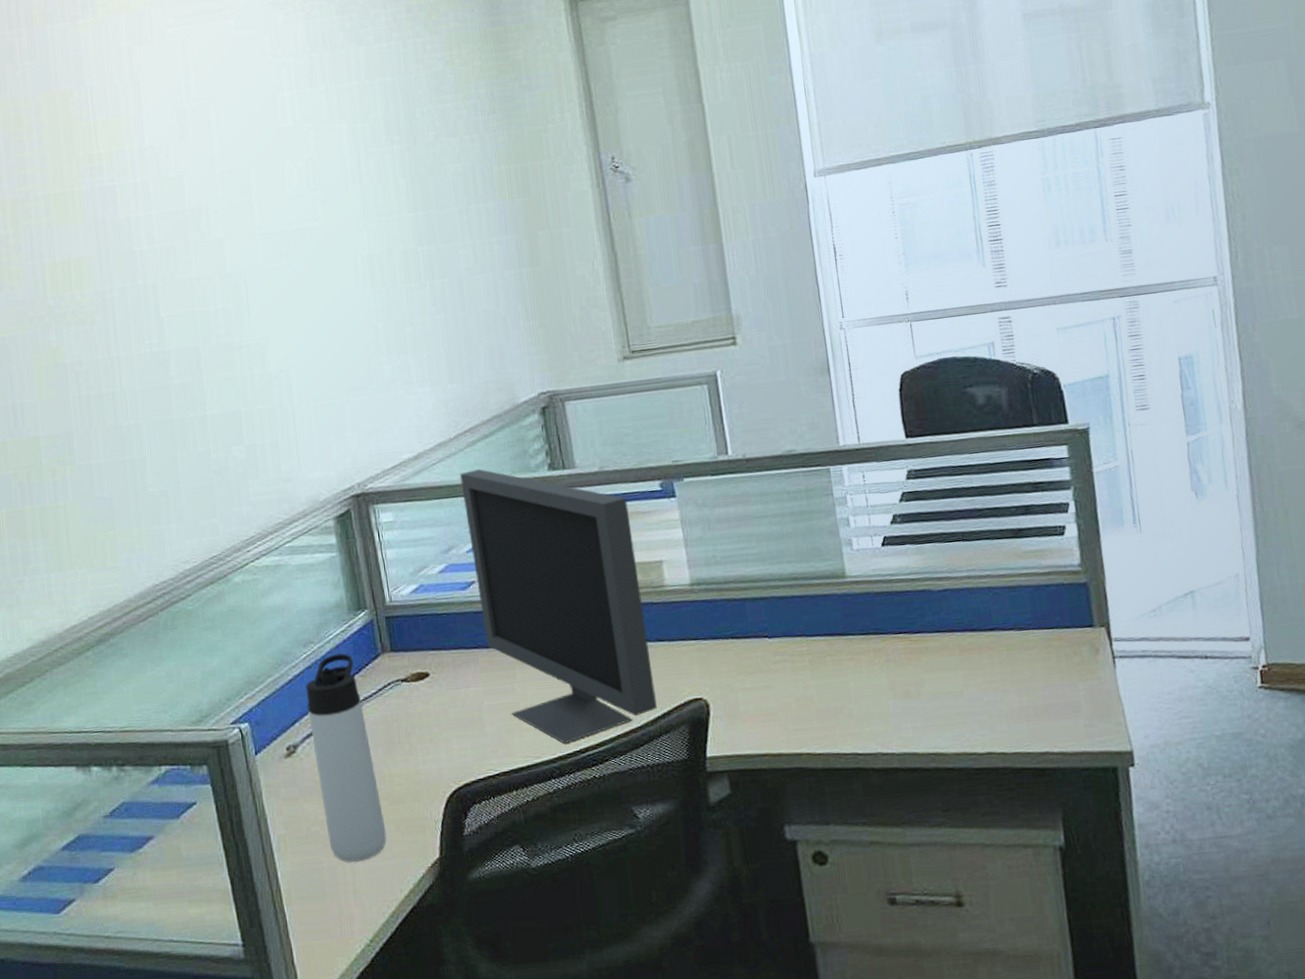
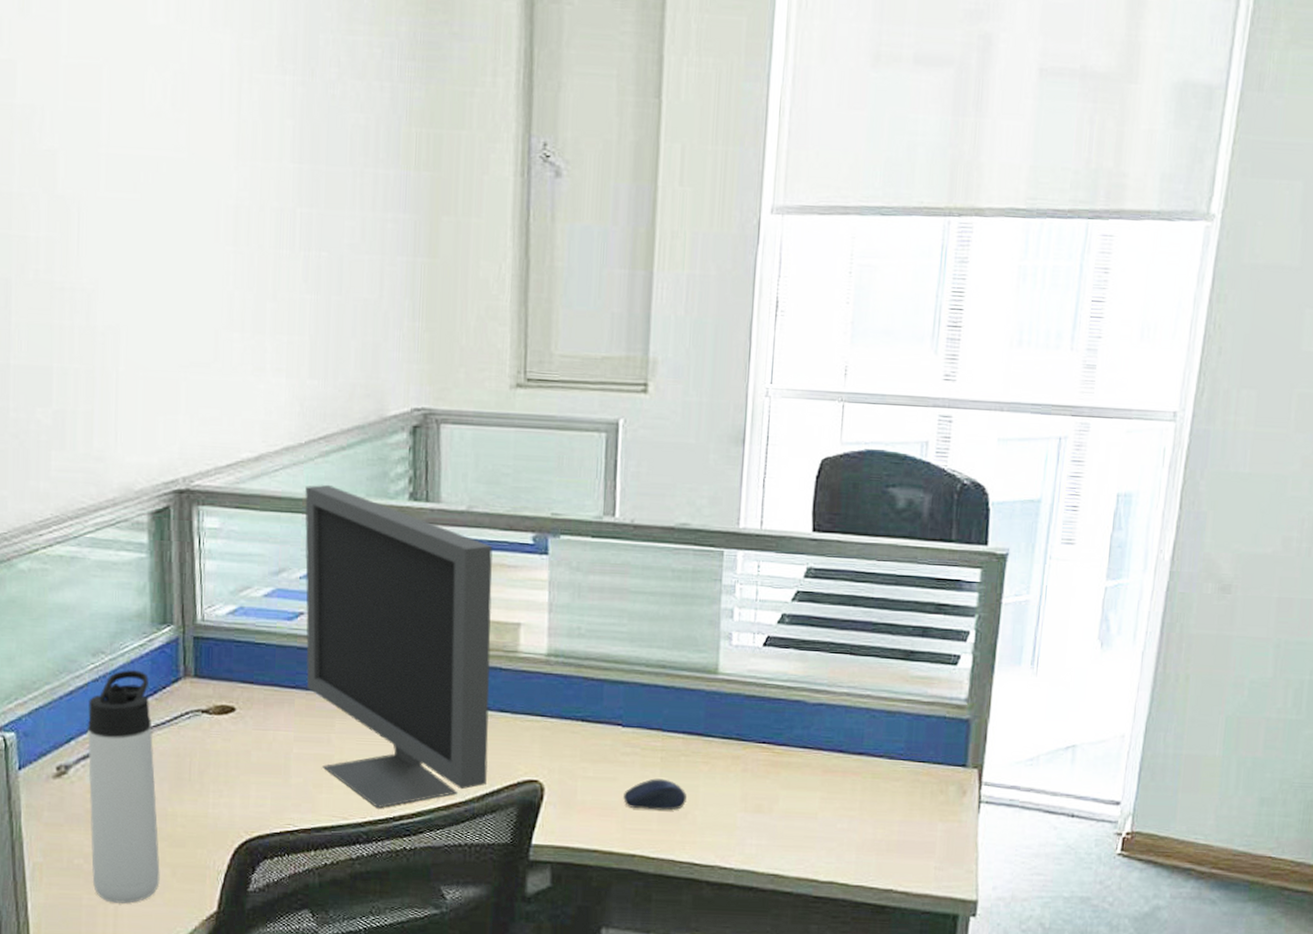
computer mouse: none [781,679,839,711] -> present [623,778,687,811]

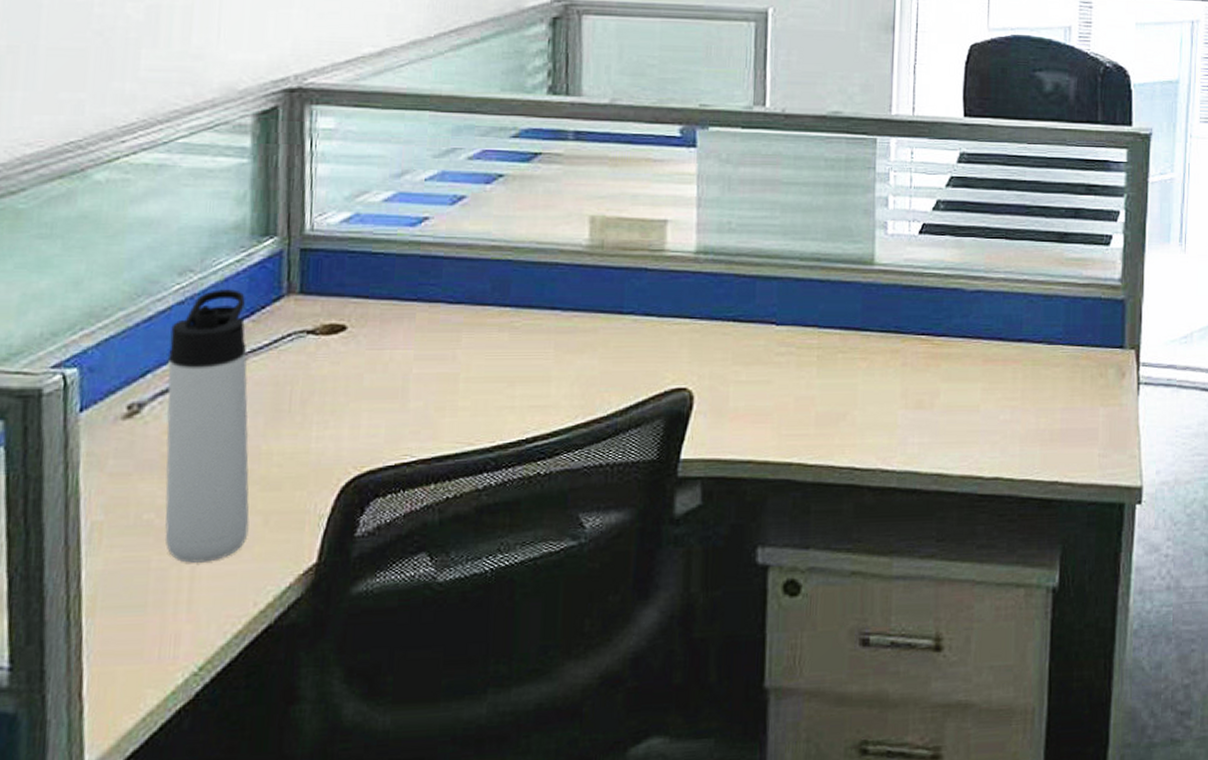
monitor: present [304,484,493,808] -> none [430,79,638,430]
computer mouse: present [623,778,687,811] -> none [779,378,845,413]

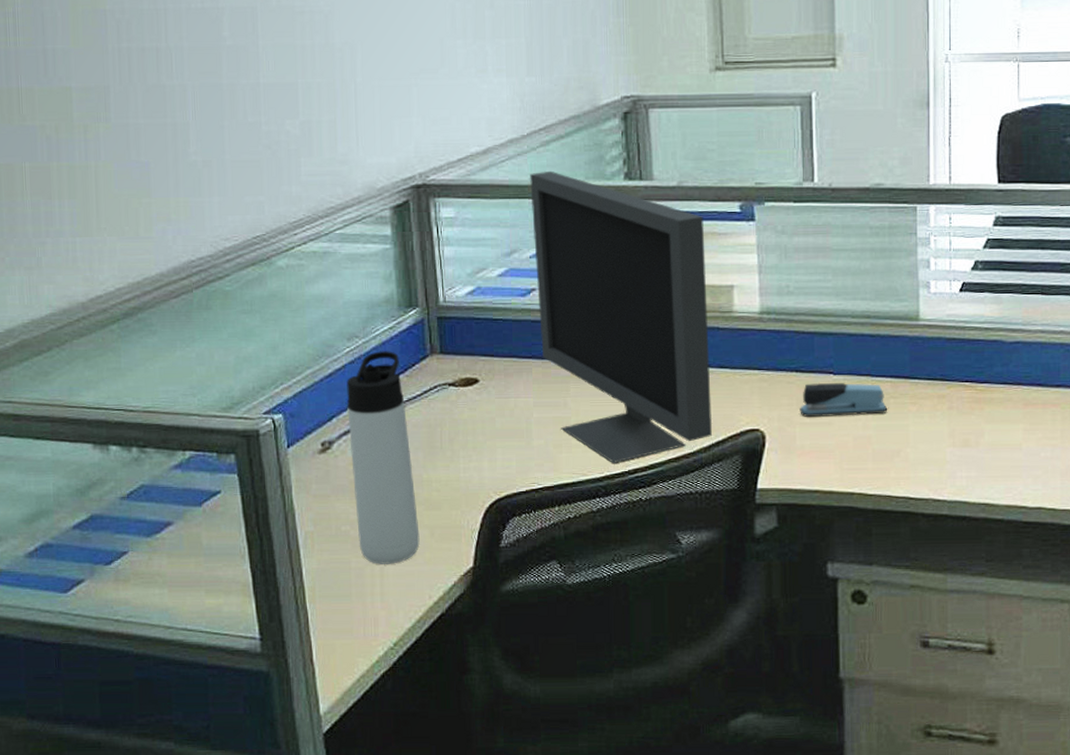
monitor: none [430,79,638,430] -> present [530,170,713,463]
stapler: none [735,334,835,374] -> present [800,382,888,417]

